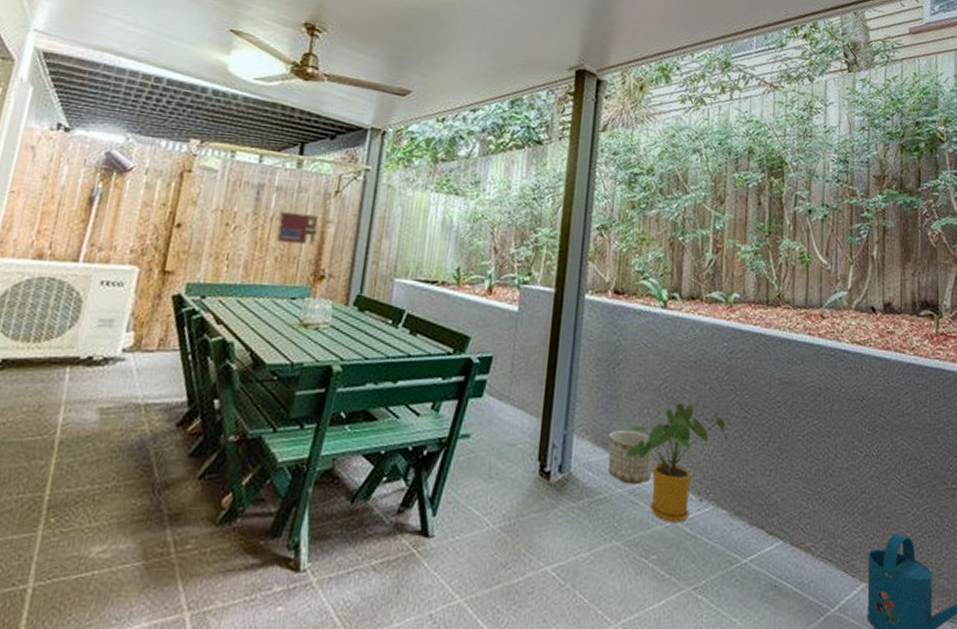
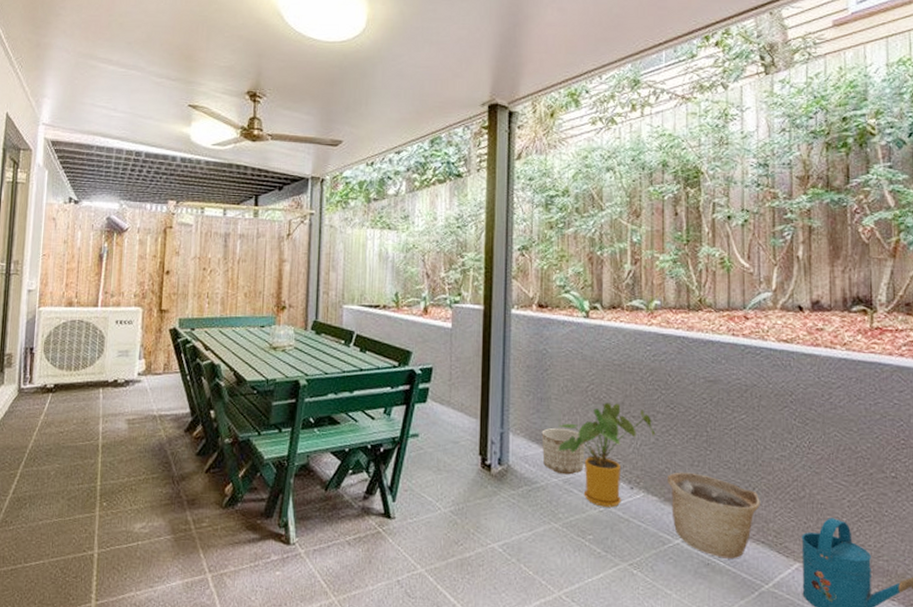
decorative wall piece: present [275,210,320,245] -> none [243,254,276,281]
basket: none [738,482,829,580] -> present [668,472,760,559]

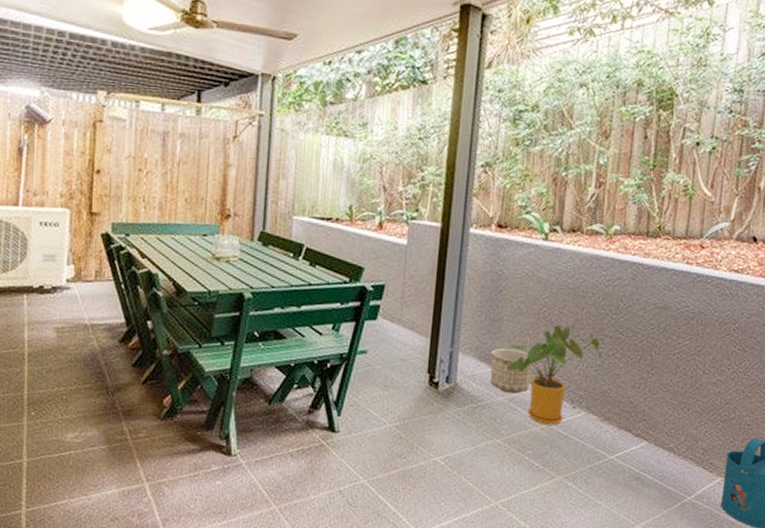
basket: present [668,472,760,559] -> none [609,393,693,474]

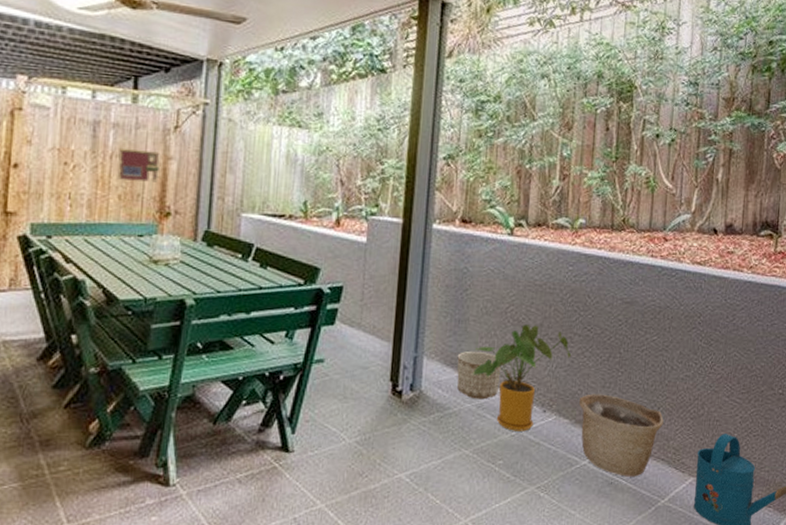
decorative wall piece: none [184,155,221,187] -> present [117,147,160,182]
basket: none [609,393,693,474] -> present [579,394,664,477]

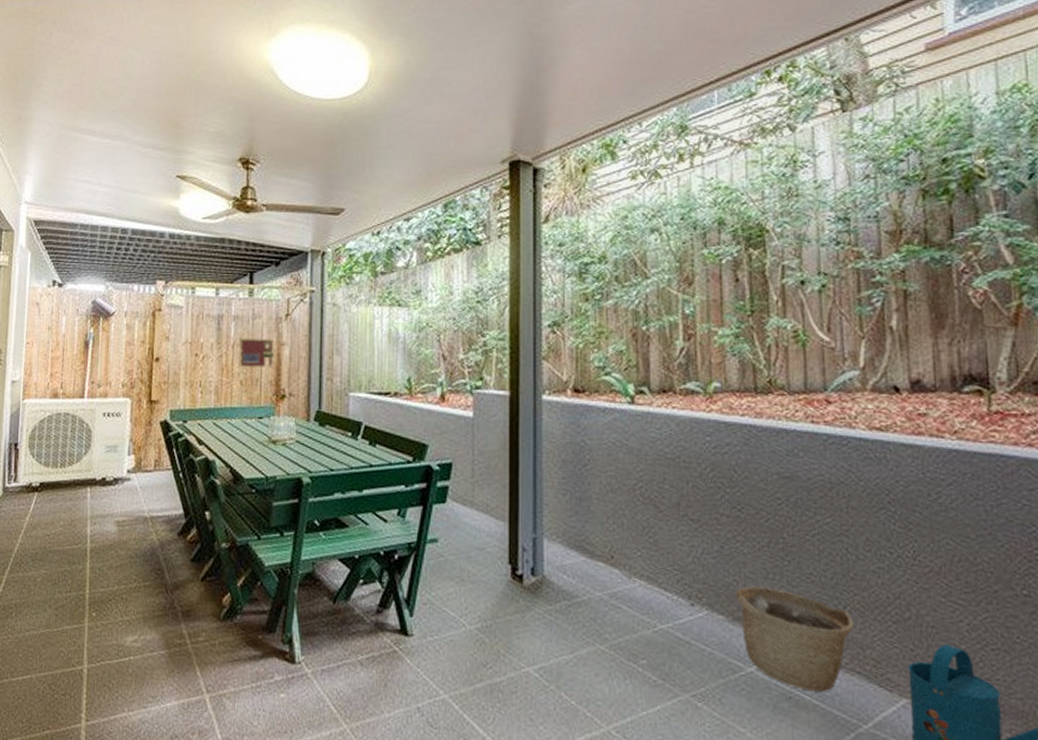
planter: present [457,350,501,400] -> none [582,532,635,588]
house plant: present [472,324,572,431] -> none [600,503,720,627]

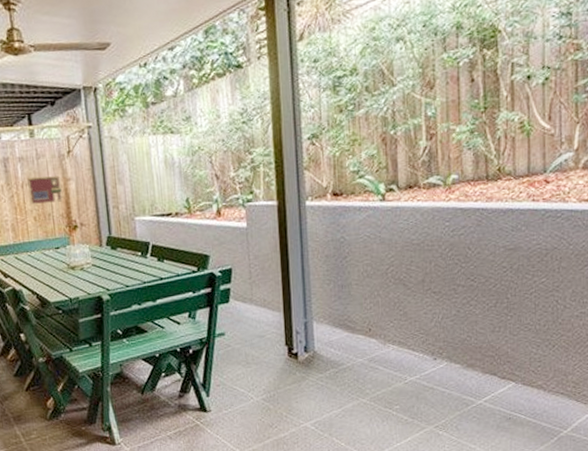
basket: present [736,586,854,692] -> none [470,338,560,412]

